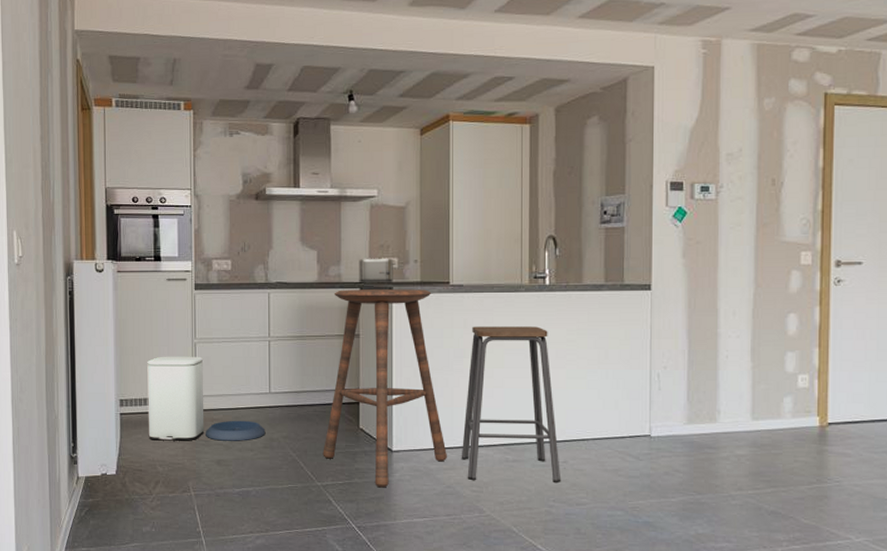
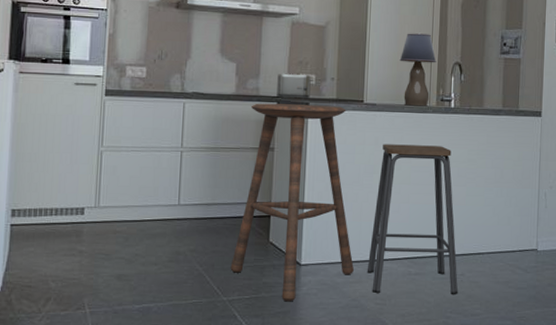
pedal bin: present [147,356,205,441] -> none [42,164,109,255]
robot vacuum: present [206,420,266,441] -> none [106,233,172,255]
table lamp: none [486,206,528,285] -> present [399,32,437,107]

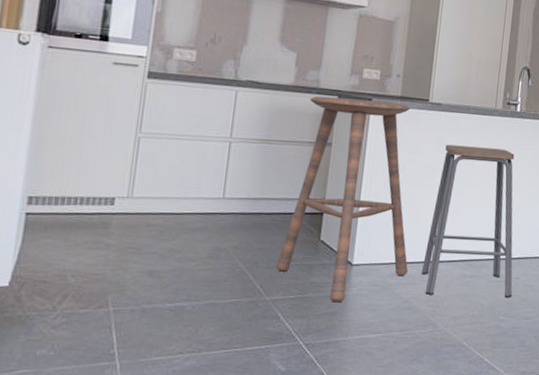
toaster: present [276,74,313,99] -> none [338,67,378,95]
table lamp: present [399,32,437,107] -> none [468,34,506,109]

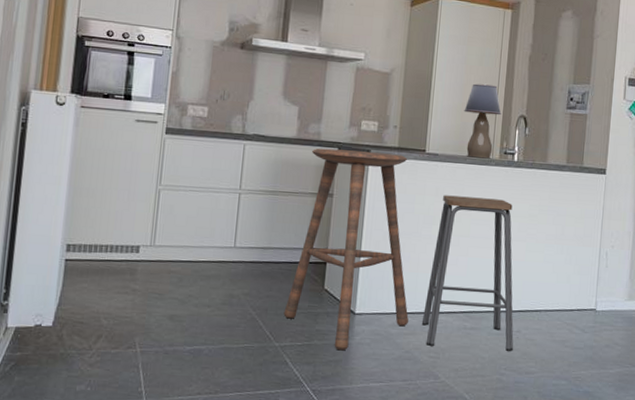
table lamp: none [468,34,506,109] -> present [464,83,502,159]

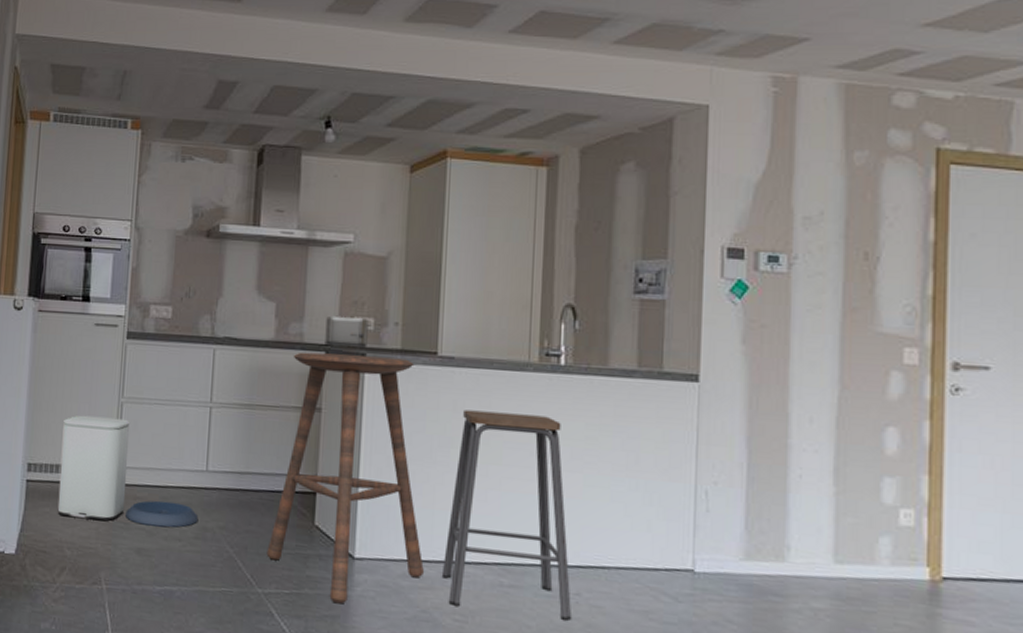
pedal bin: none [95,201,166,294] -> present [57,415,130,522]
robot vacuum: none [160,273,226,296] -> present [126,500,199,528]
toaster: none [338,119,376,146] -> present [325,316,371,349]
table lamp: present [464,83,502,159] -> none [486,264,539,363]

